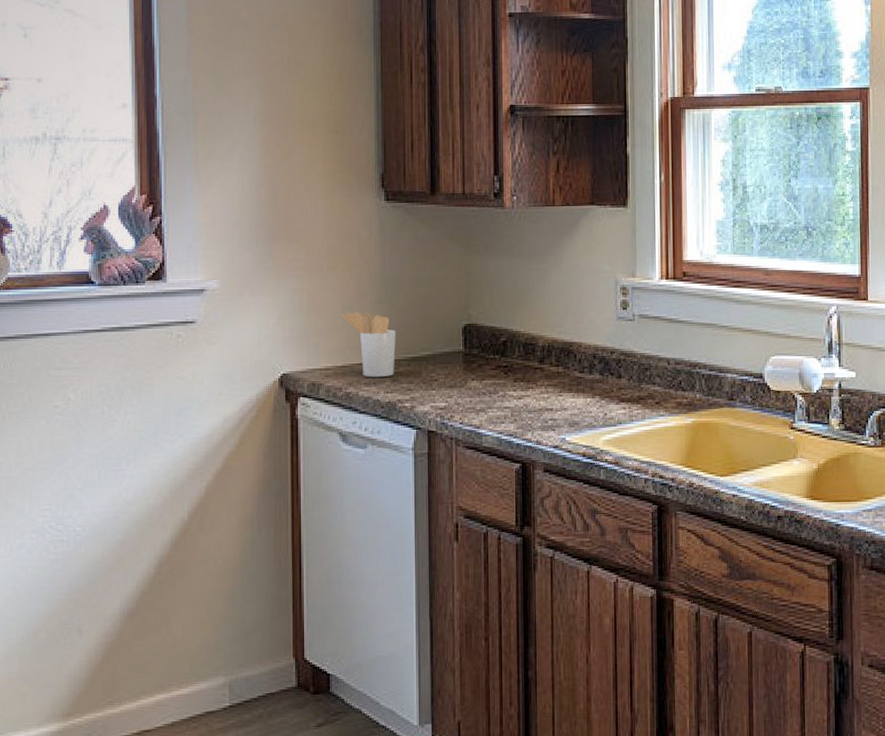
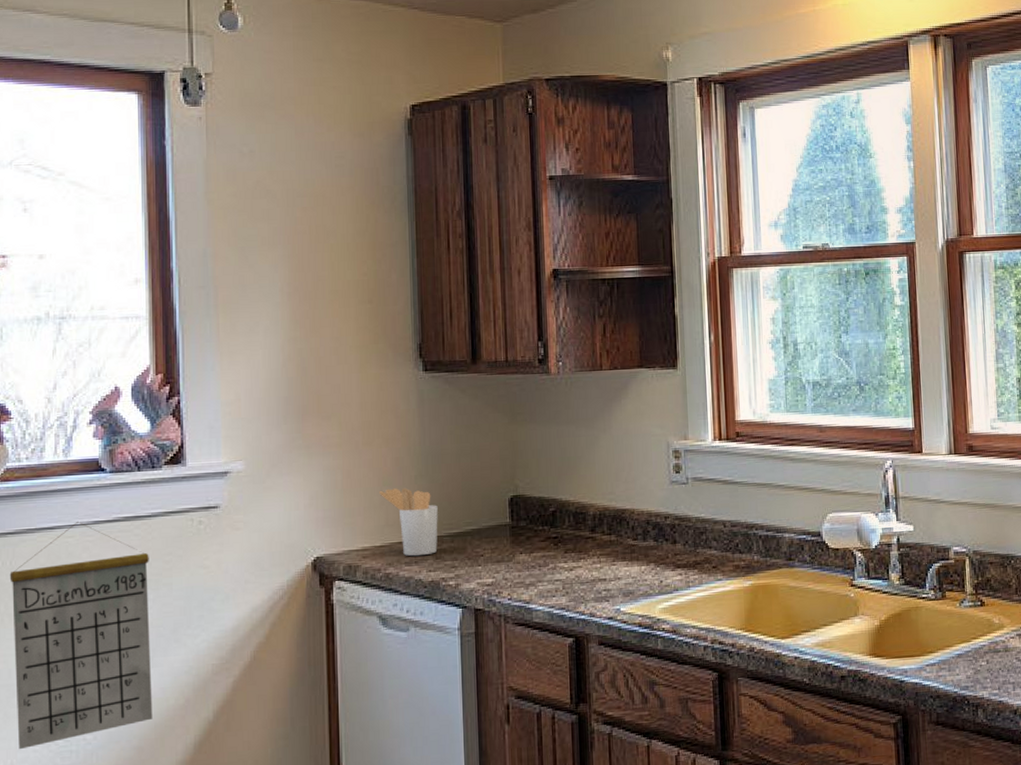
calendar: none [10,330,134,537] -> present [9,522,153,750]

